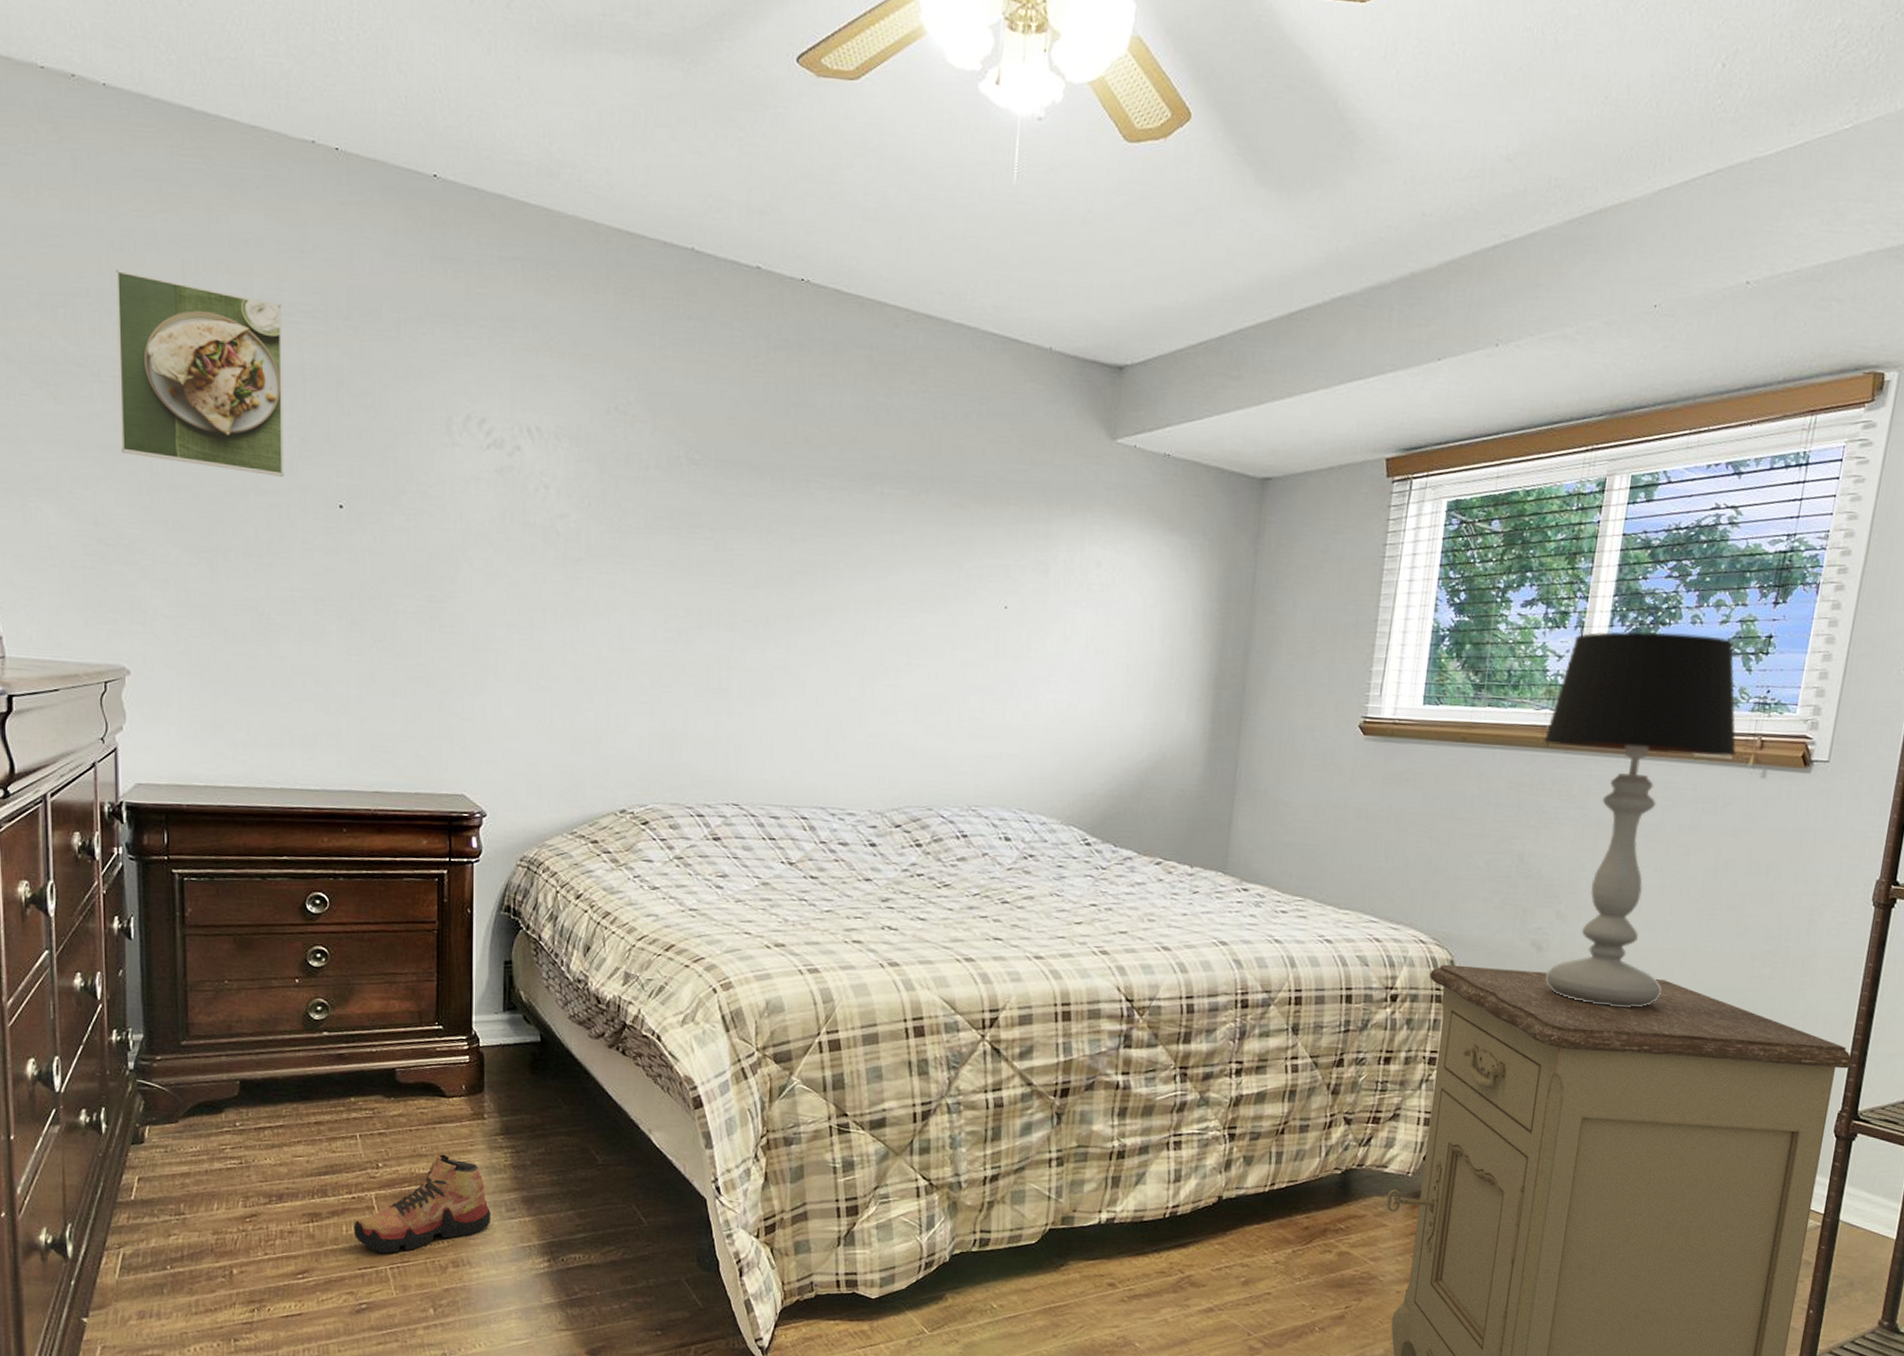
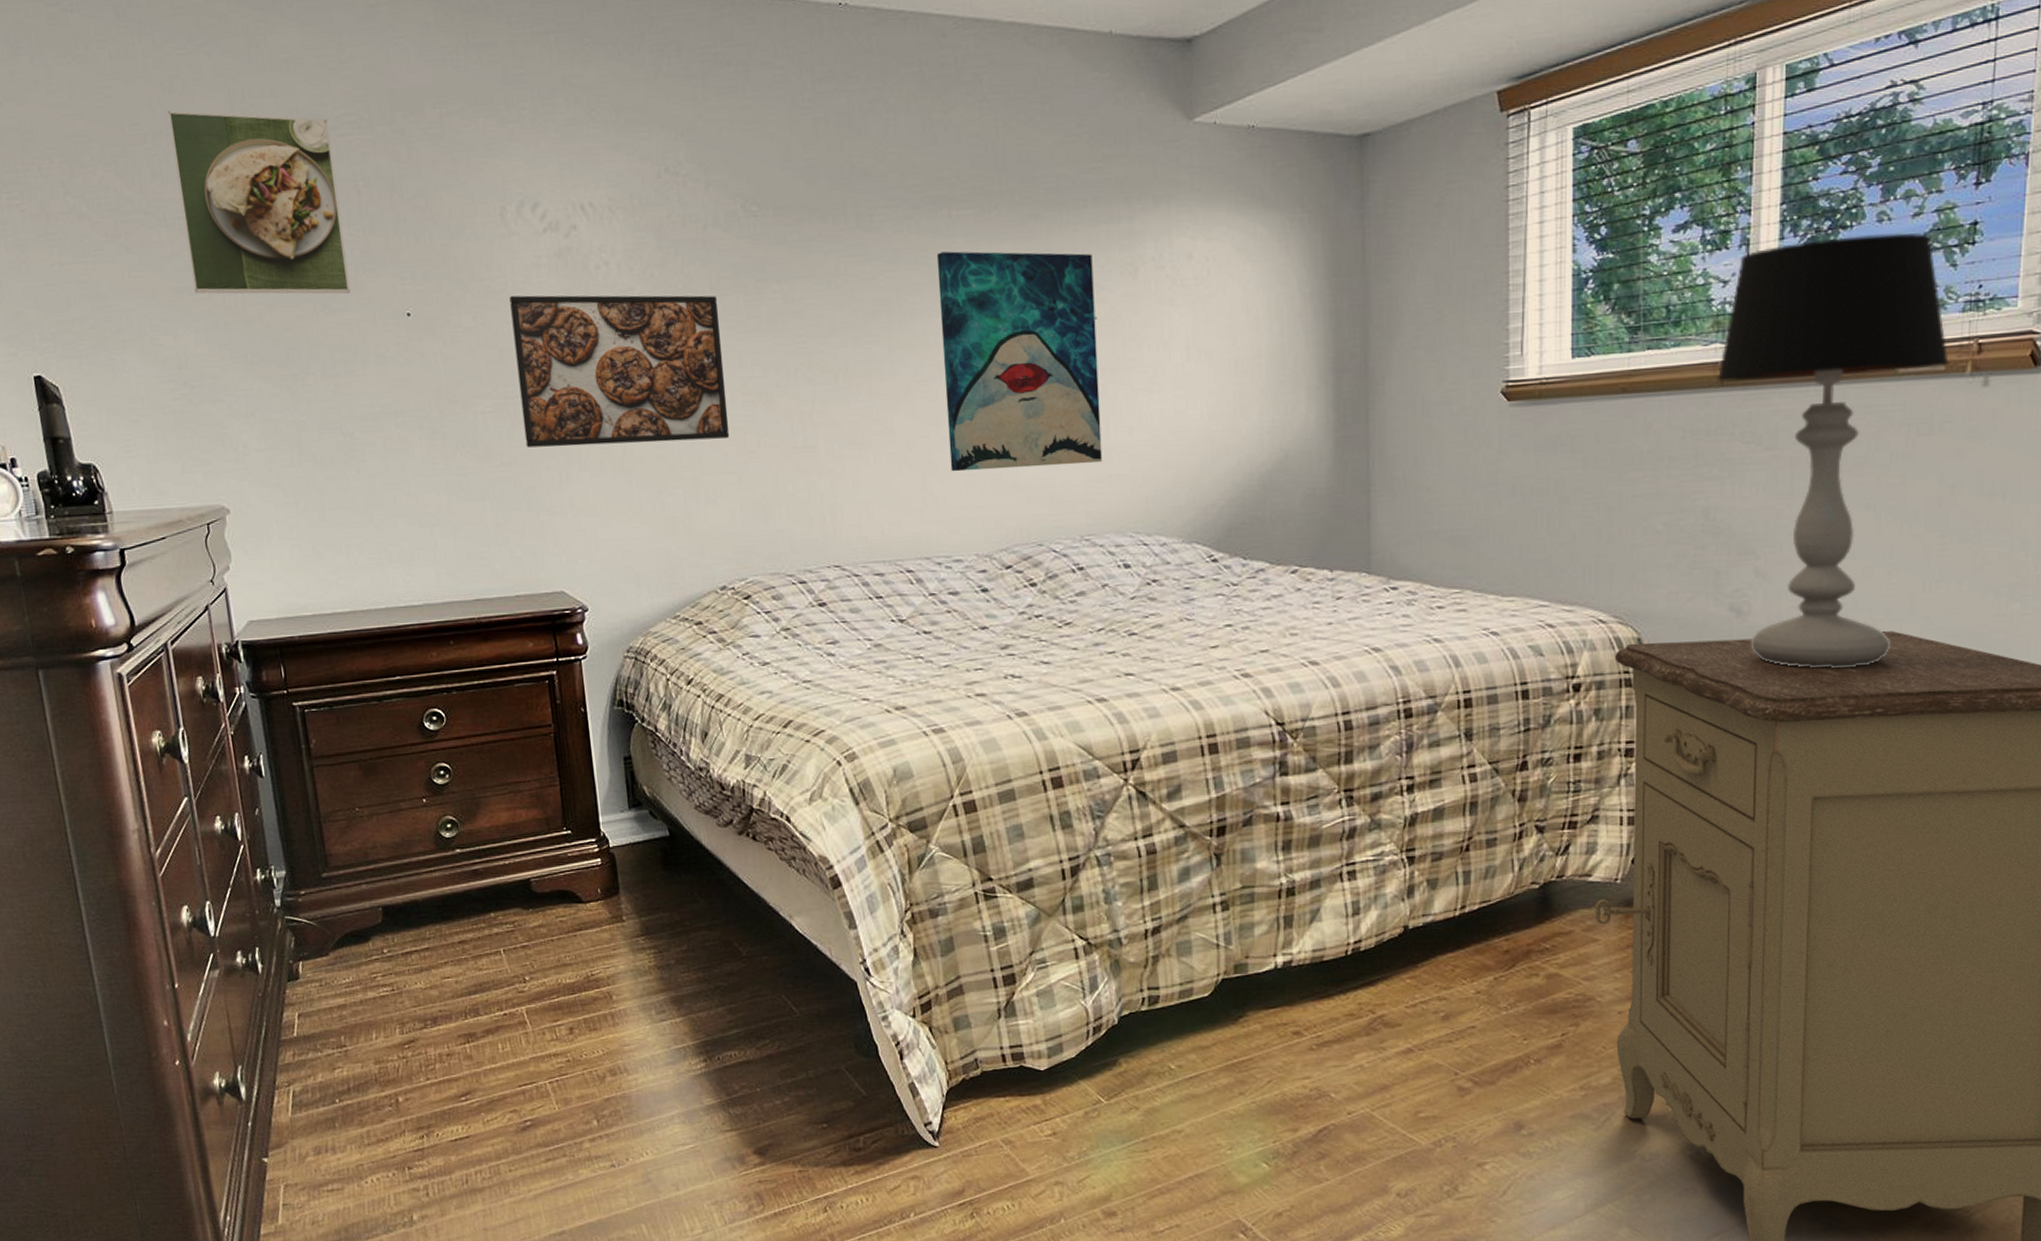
shoe: present [353,1154,491,1253] -> none [508,962,642,1067]
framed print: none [444,504,651,670] -> present [509,295,730,448]
wall art: none [854,525,1010,741] -> present [936,251,1103,472]

